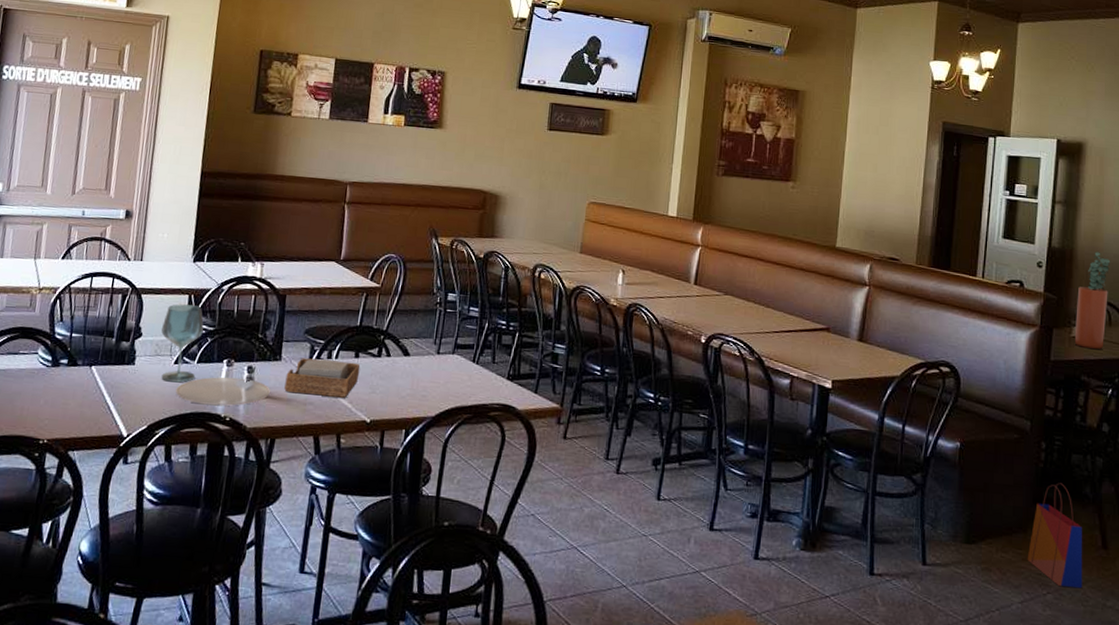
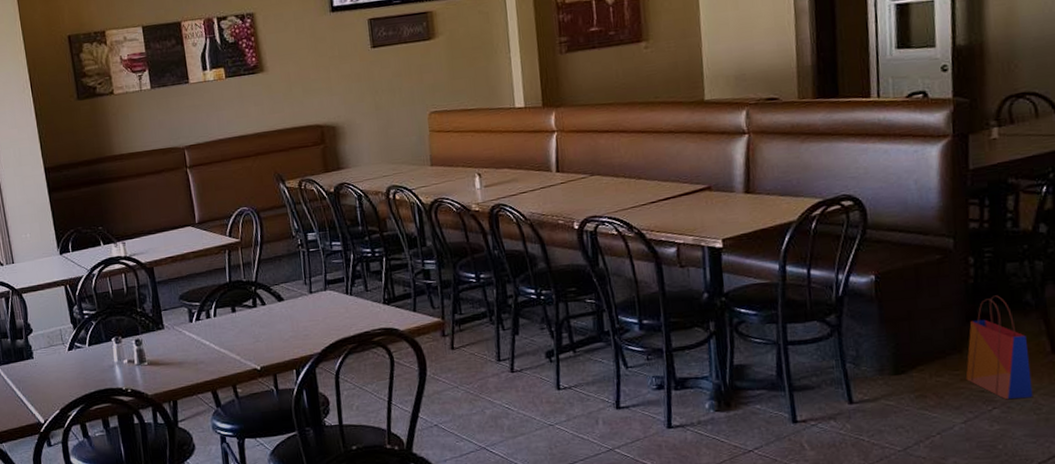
wine glass: present [161,304,204,383] -> none [48,294,90,368]
plate: present [176,376,270,406] -> none [76,351,162,383]
napkin holder: present [284,358,361,398] -> none [172,317,241,357]
vase: present [1074,247,1111,350] -> none [993,33,1032,148]

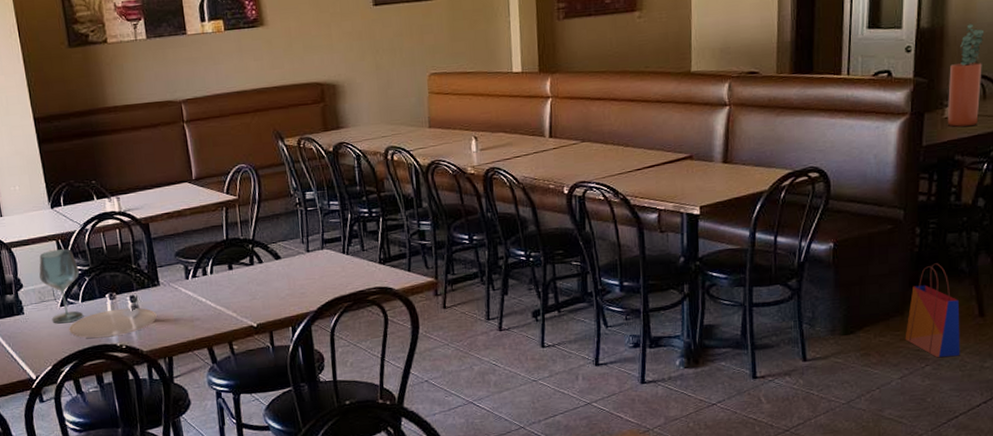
wine glass: none [48,294,90,368] -> present [39,249,83,324]
plate: none [76,351,162,383] -> present [69,307,157,339]
vase: none [993,33,1032,148] -> present [947,18,985,127]

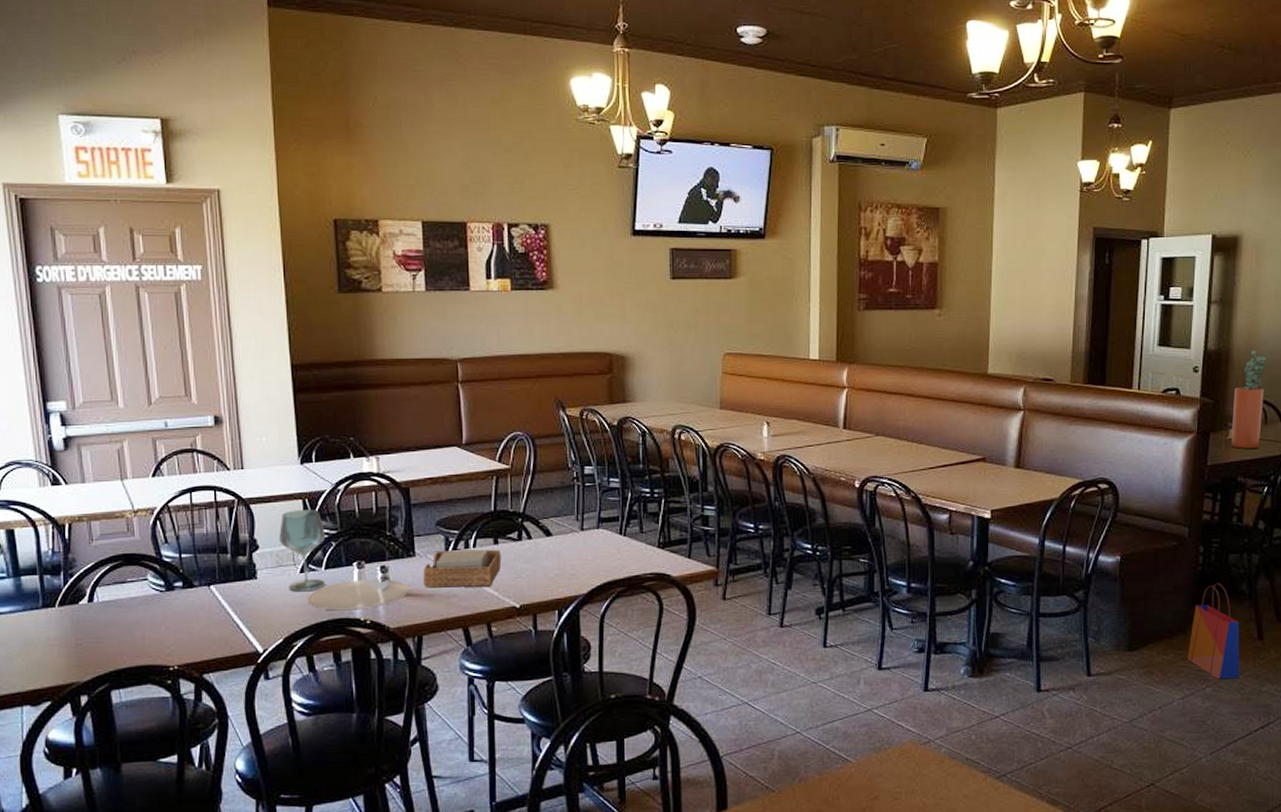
napkin holder: none [168,274,238,314] -> present [423,549,502,588]

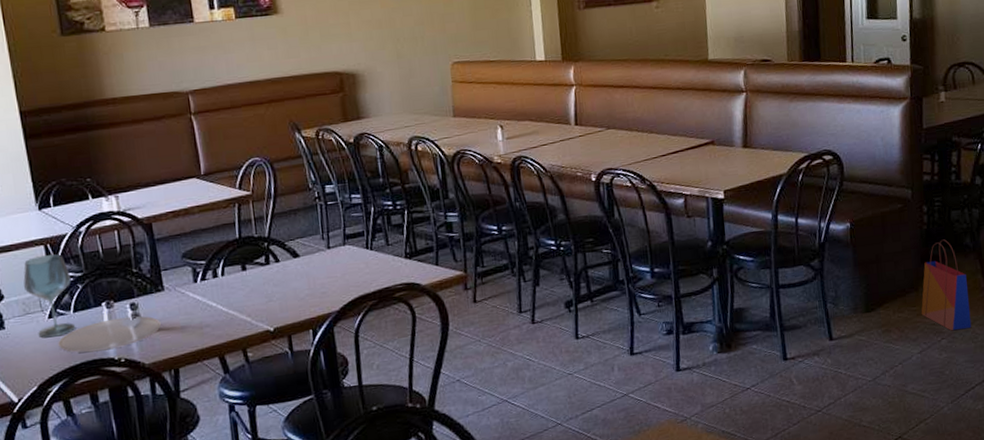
napkin holder: present [423,549,502,588] -> none [173,275,252,321]
vase: present [1231,345,1267,450] -> none [941,10,970,111]

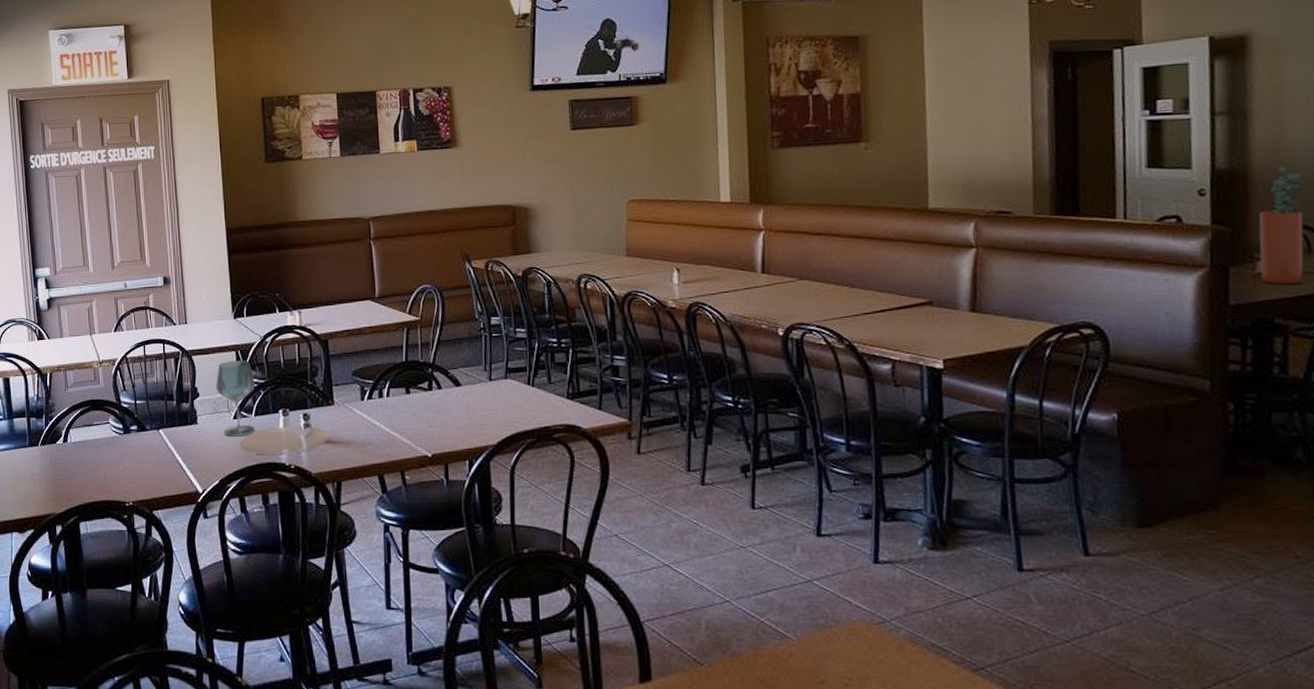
shopping bag: present [921,239,972,331] -> none [1223,448,1304,569]
vase: none [941,10,970,111] -> present [1258,160,1304,286]

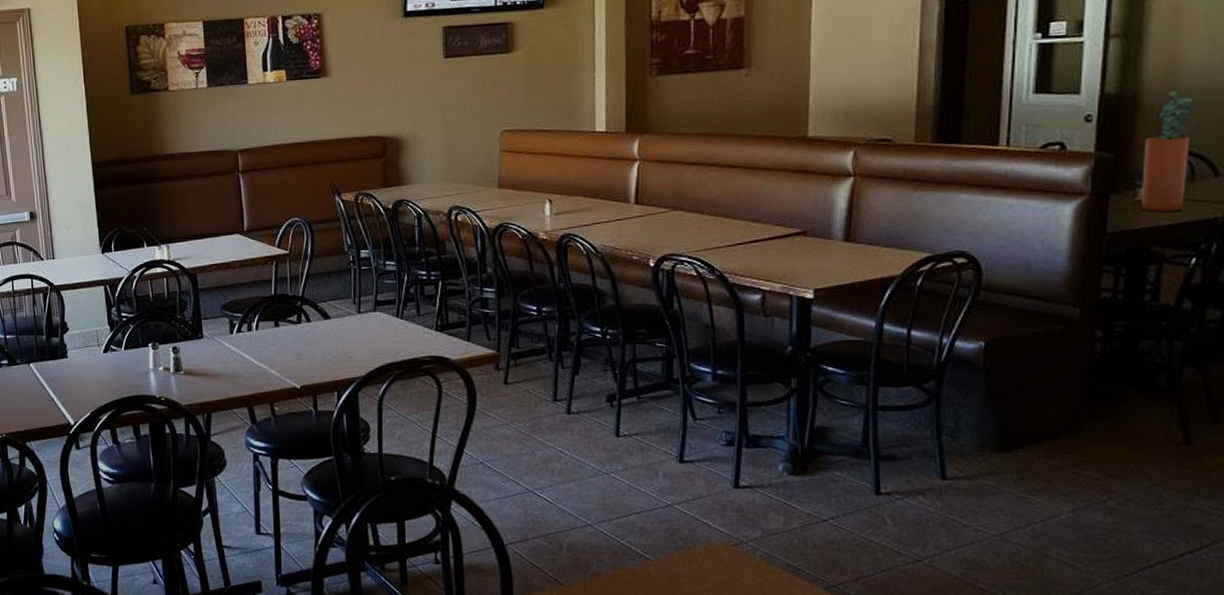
wine glass: present [216,360,255,437] -> none [85,295,125,370]
plate: present [239,426,329,455] -> none [110,359,198,388]

